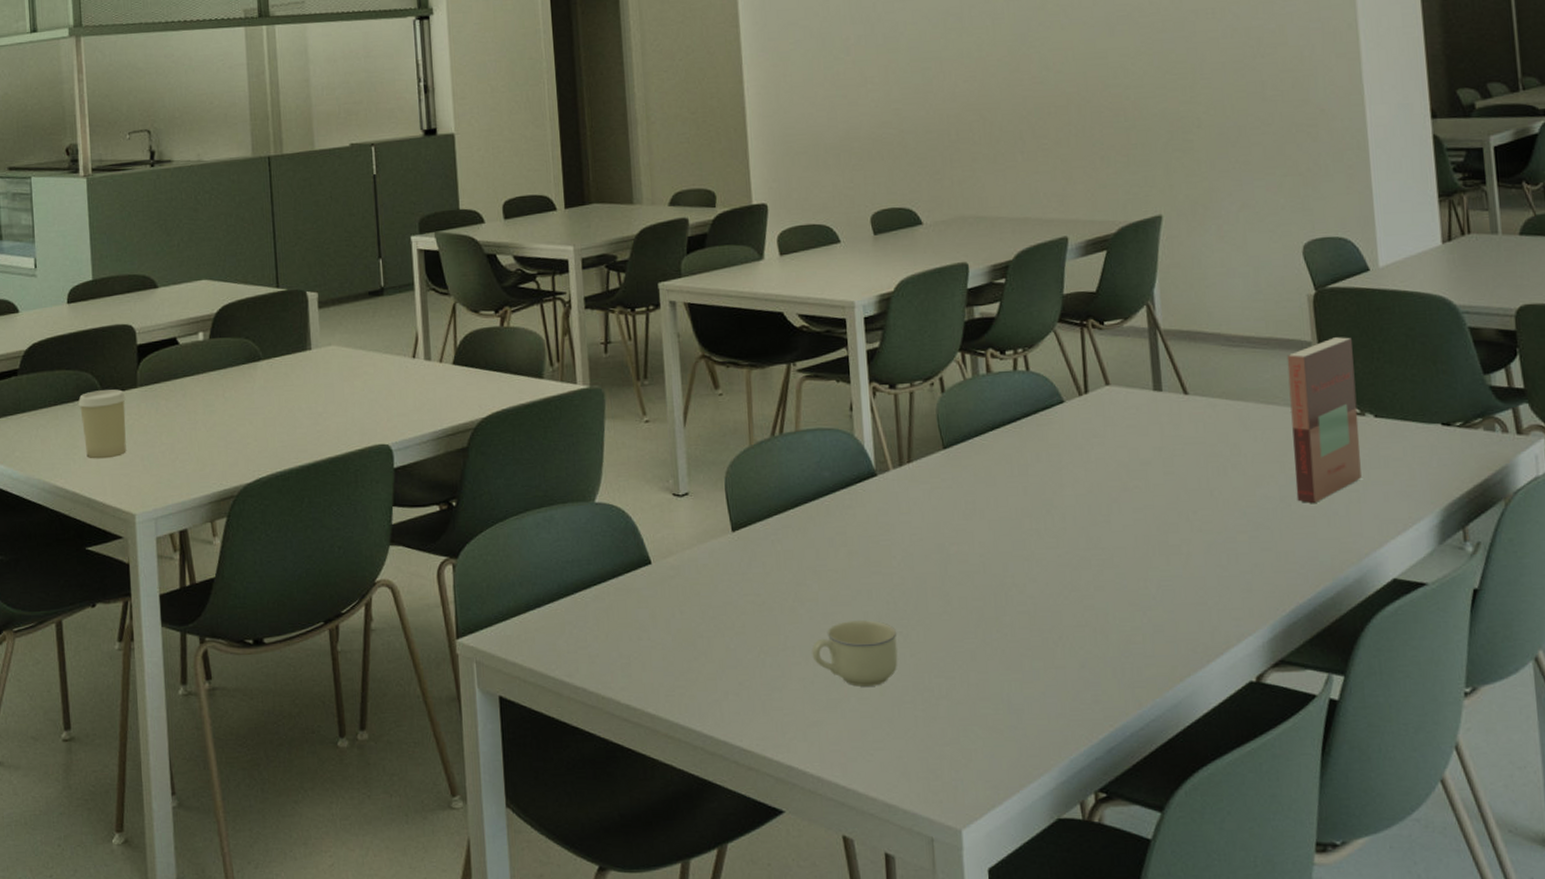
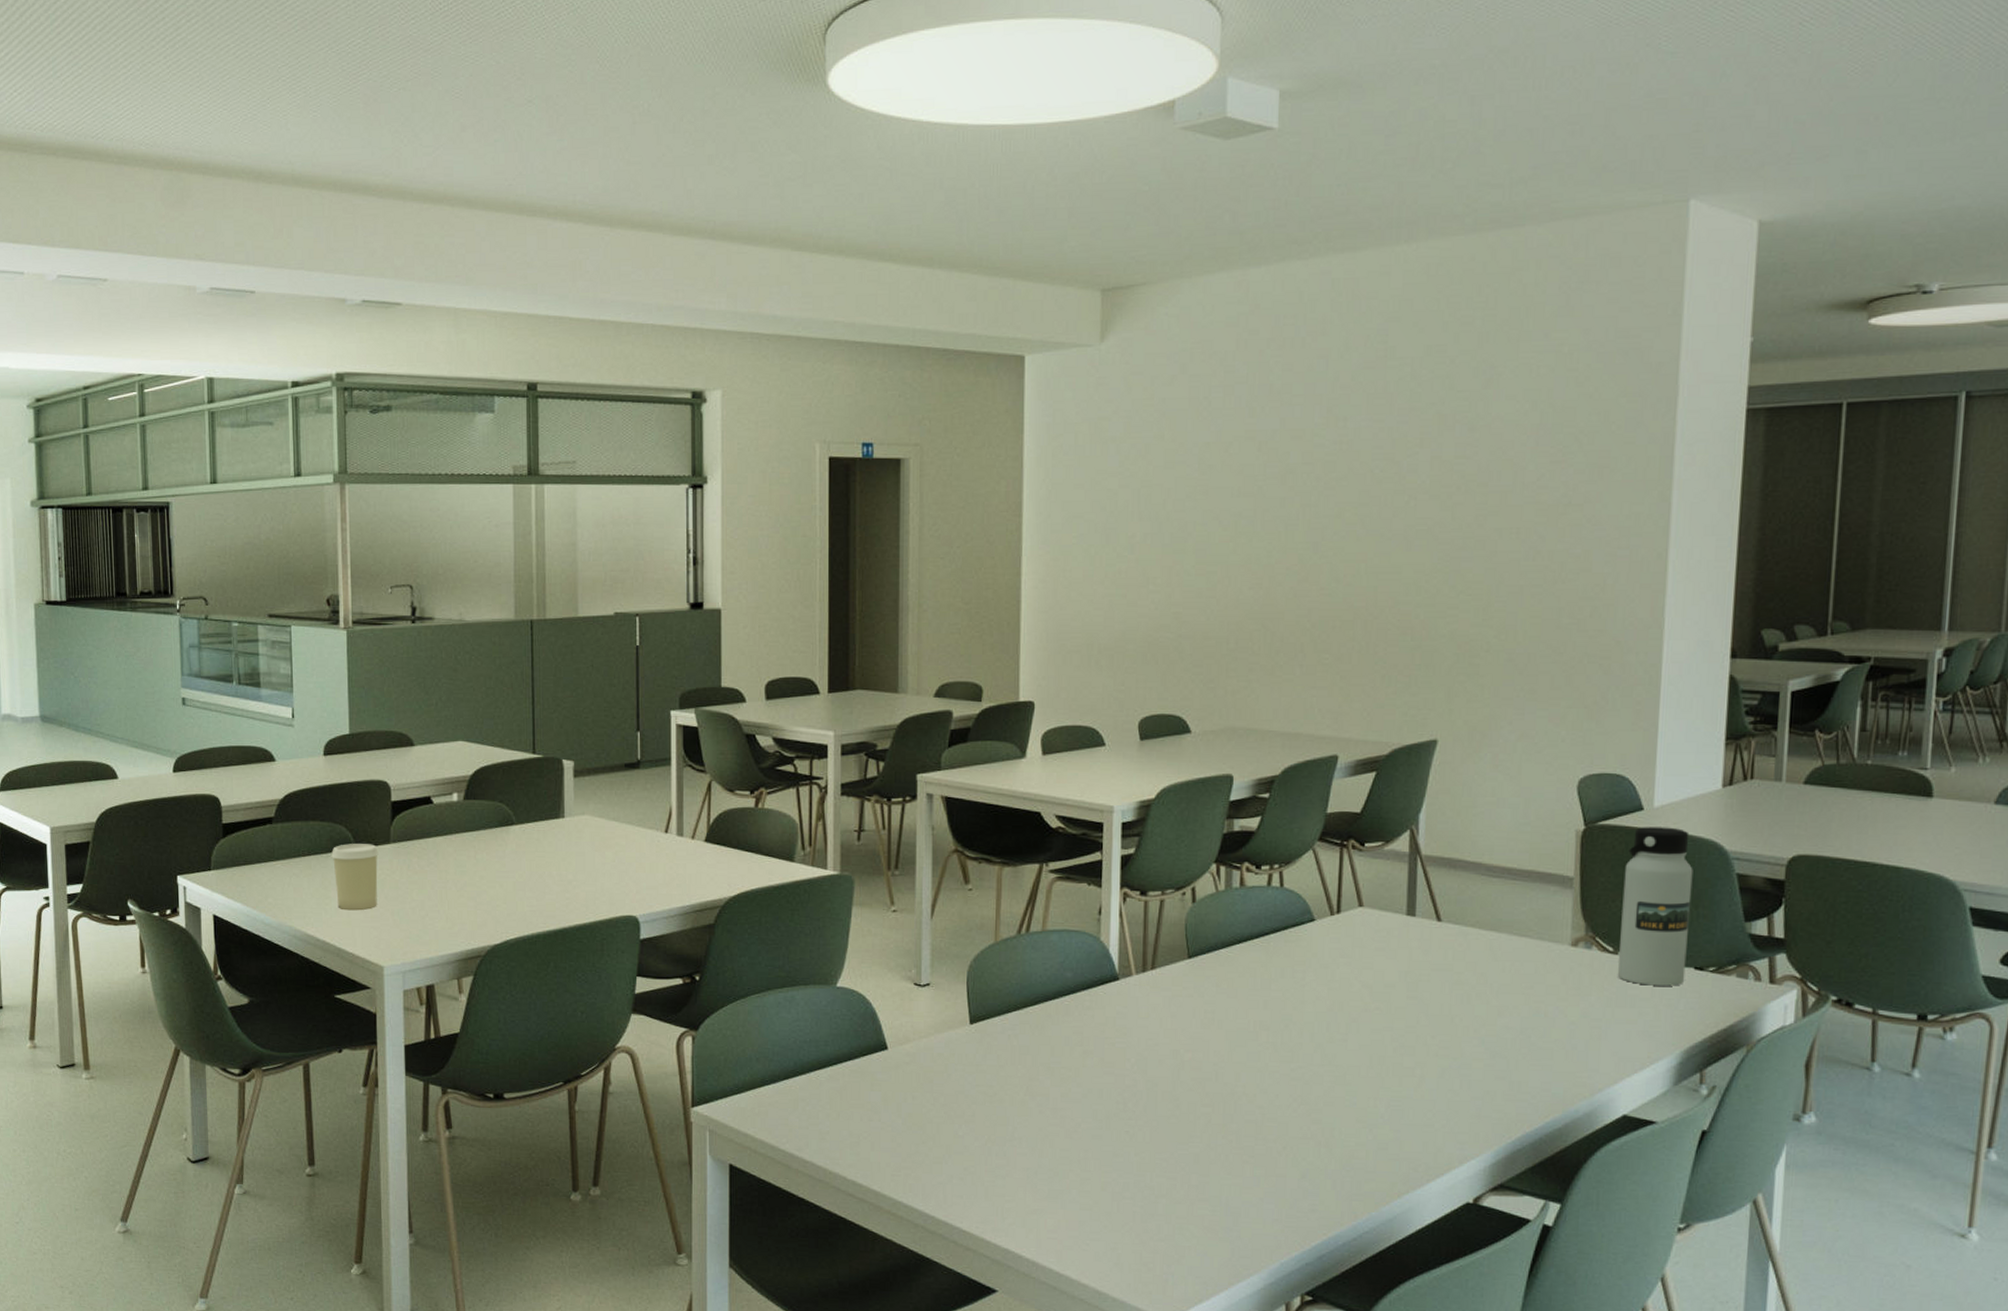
cup: present [811,620,898,687] -> none [1038,1117,1124,1181]
book: present [1286,337,1362,503] -> none [1537,875,1615,1036]
water bottle: none [1359,285,1434,445] -> present [1617,827,1693,986]

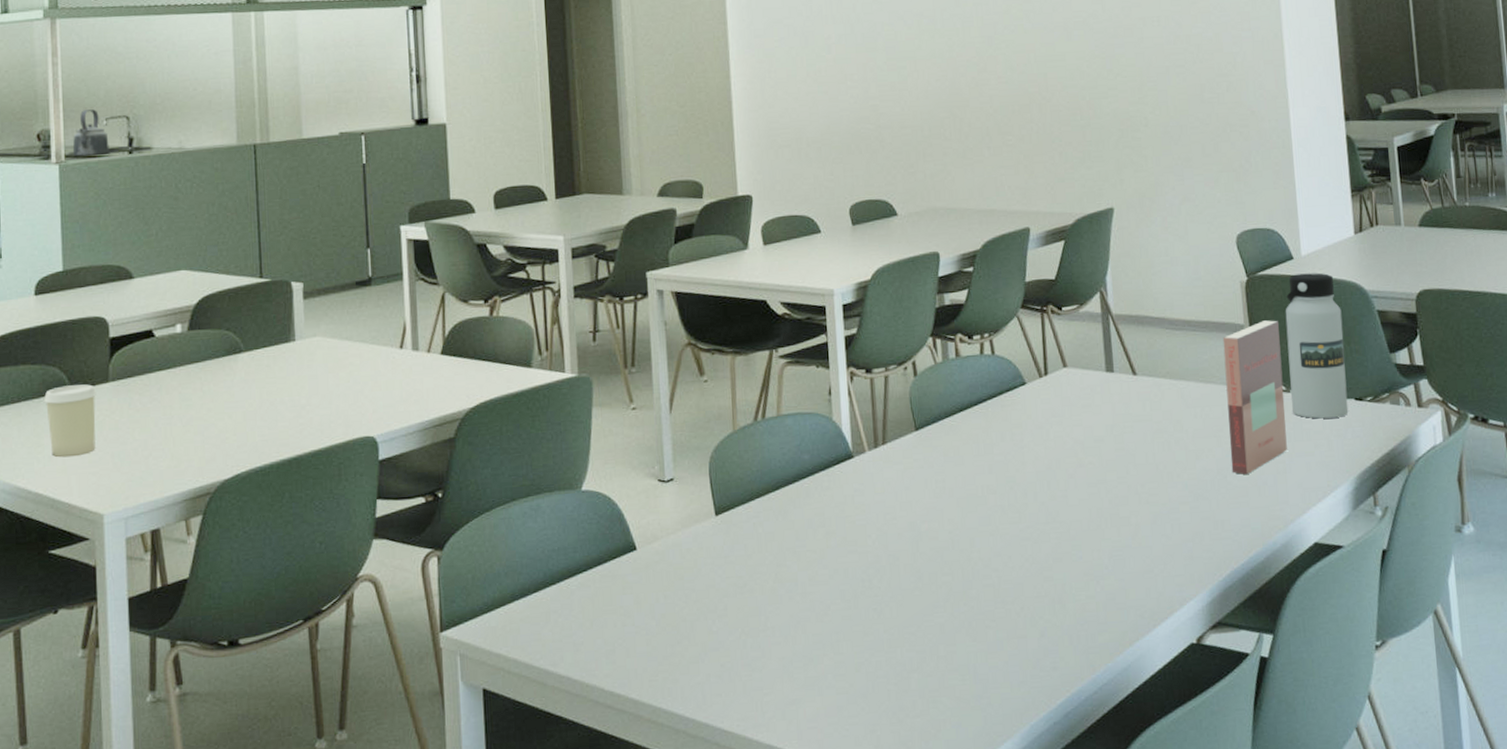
kettle: none [359,577,394,624] -> present [72,109,109,157]
book: none [1537,875,1615,1036] -> present [1222,320,1287,474]

